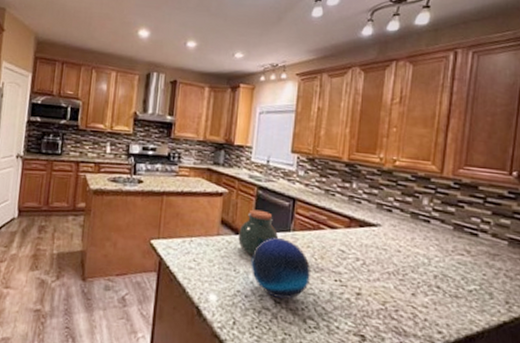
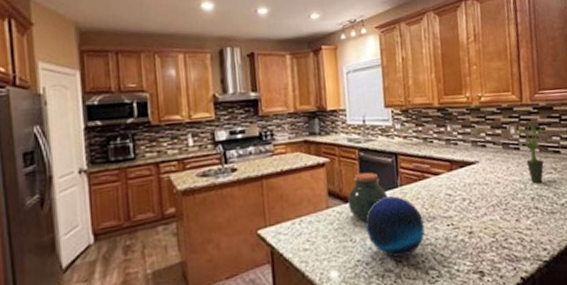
potted plant: none [427,196,465,263] -> present [514,122,546,184]

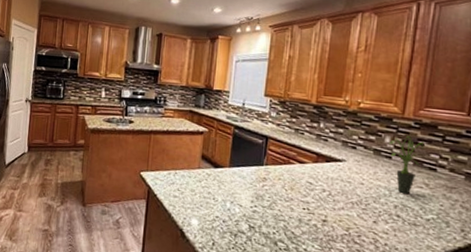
jar: present [347,172,388,221] -> none [217,146,253,187]
decorative orb: present [365,196,425,258] -> none [228,171,281,225]

